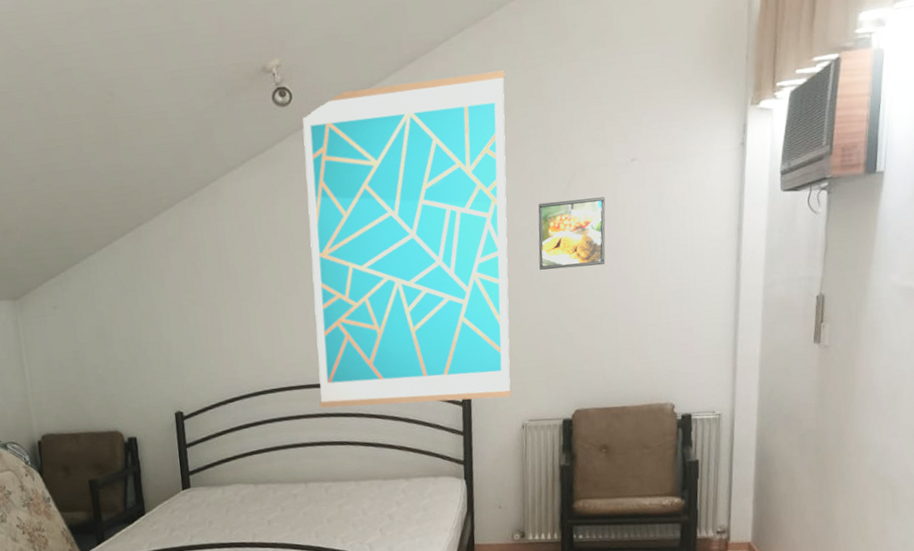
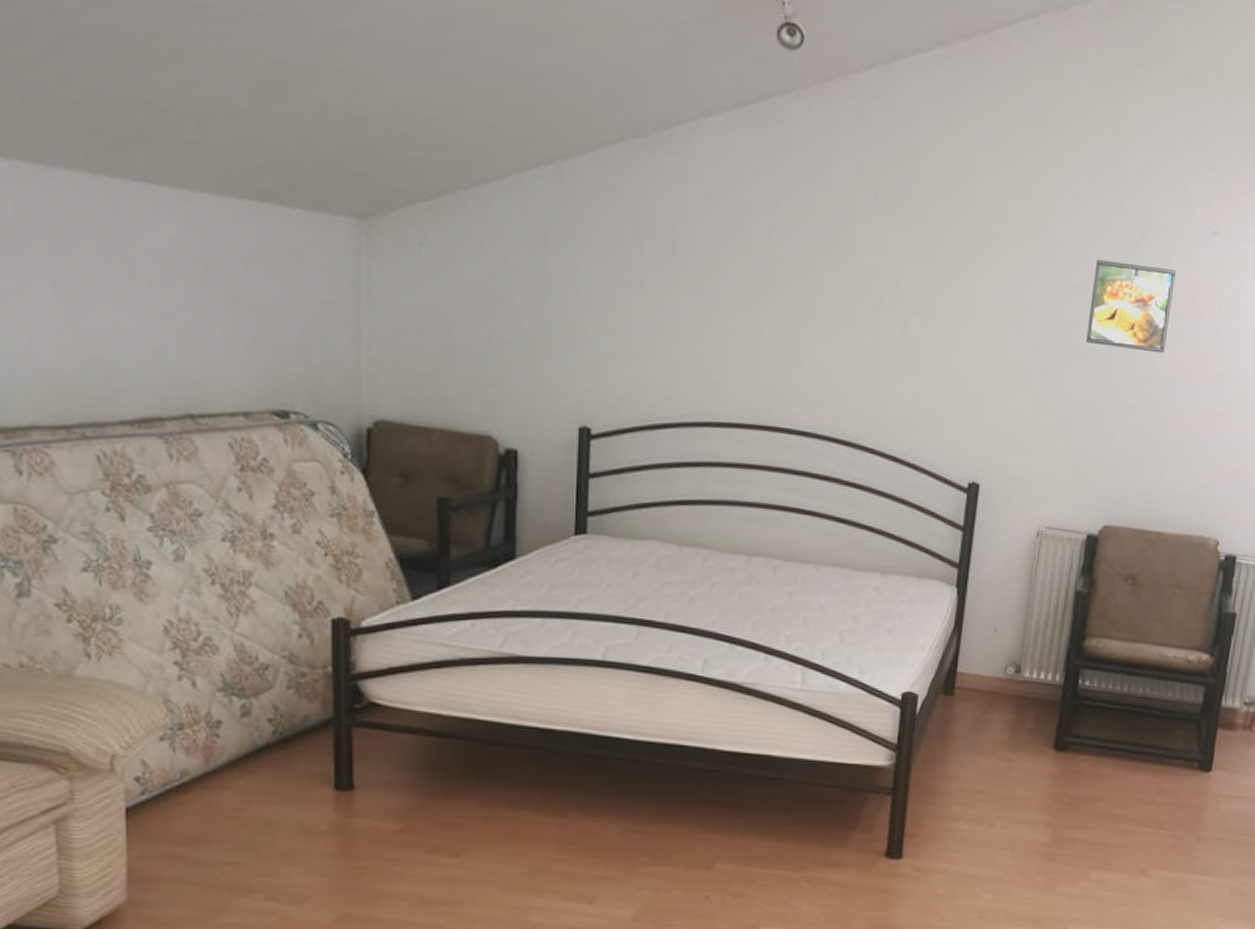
wall art: present [303,70,511,409] -> none [782,52,1080,494]

